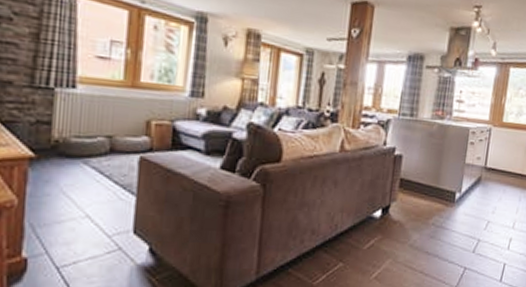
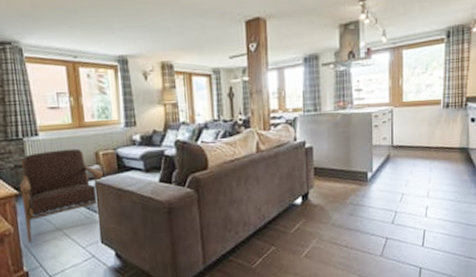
armchair: none [35,109,152,221] -> present [19,148,103,243]

